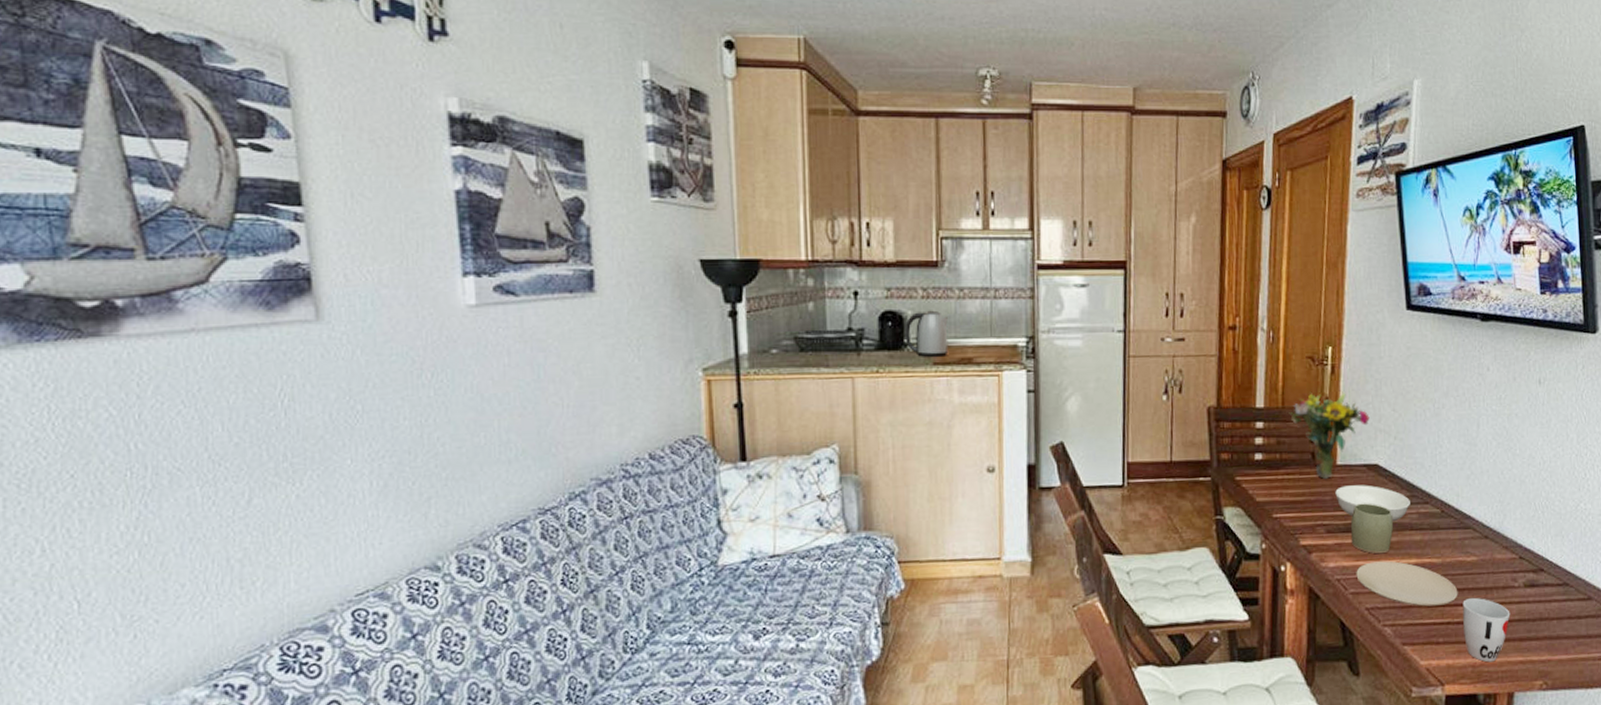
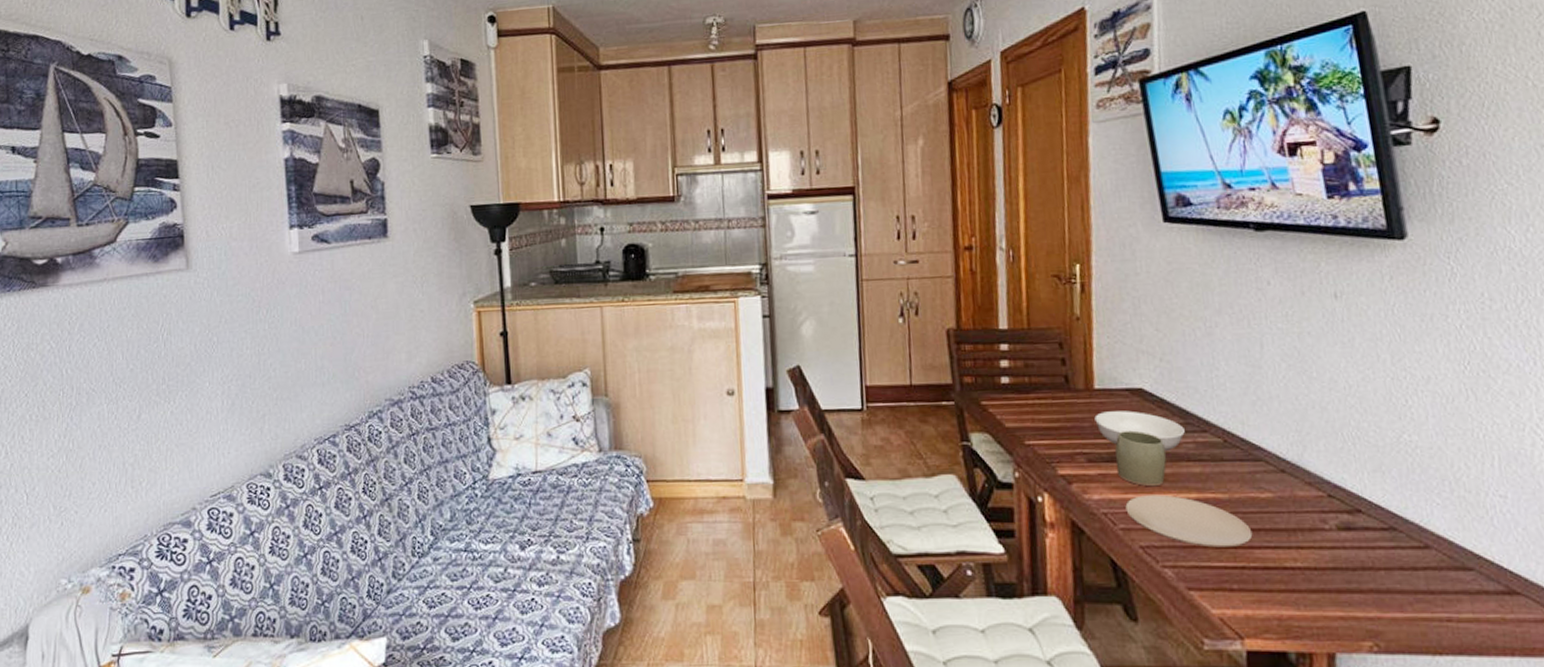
kettle: present [905,310,948,358] -> none [646,242,686,287]
bouquet: present [1289,392,1370,479] -> none [1036,311,1129,404]
cup: present [1462,598,1511,663] -> none [1259,540,1323,616]

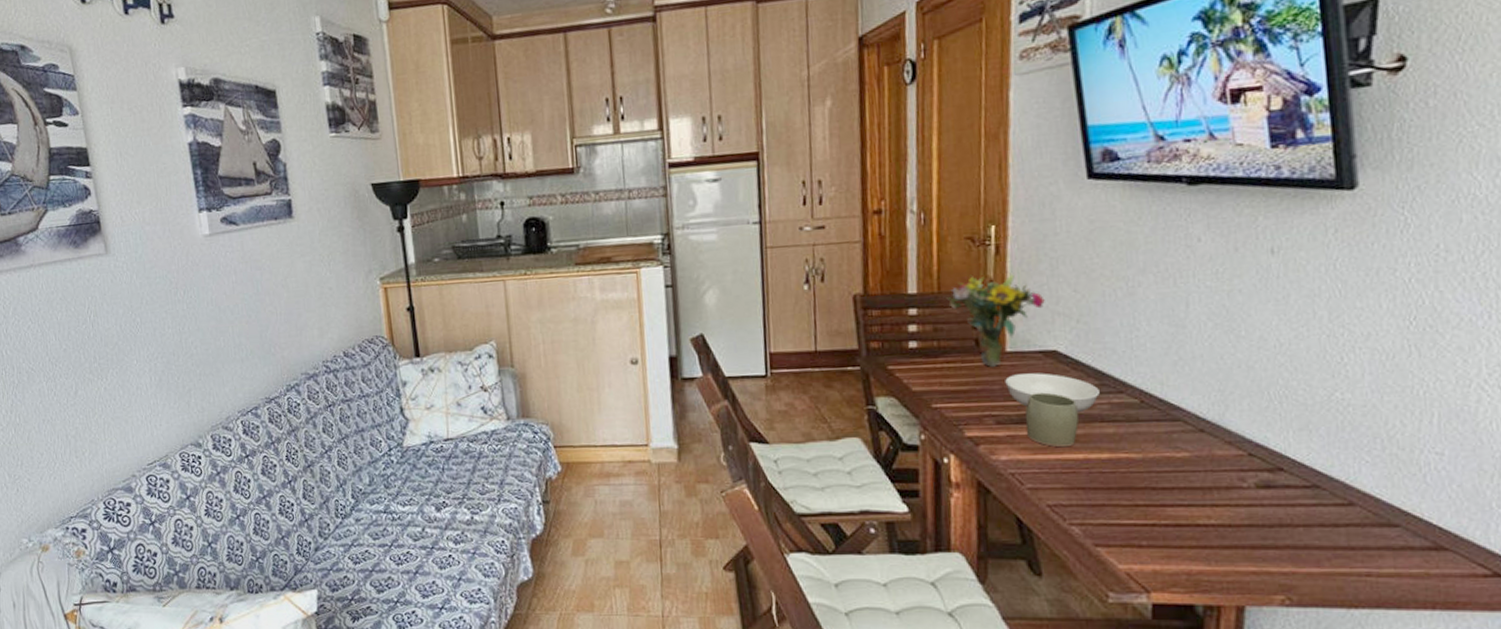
bouquet: none [1036,311,1129,404] -> present [946,274,1045,367]
plate: present [1125,494,1253,548] -> none [1034,455,1166,506]

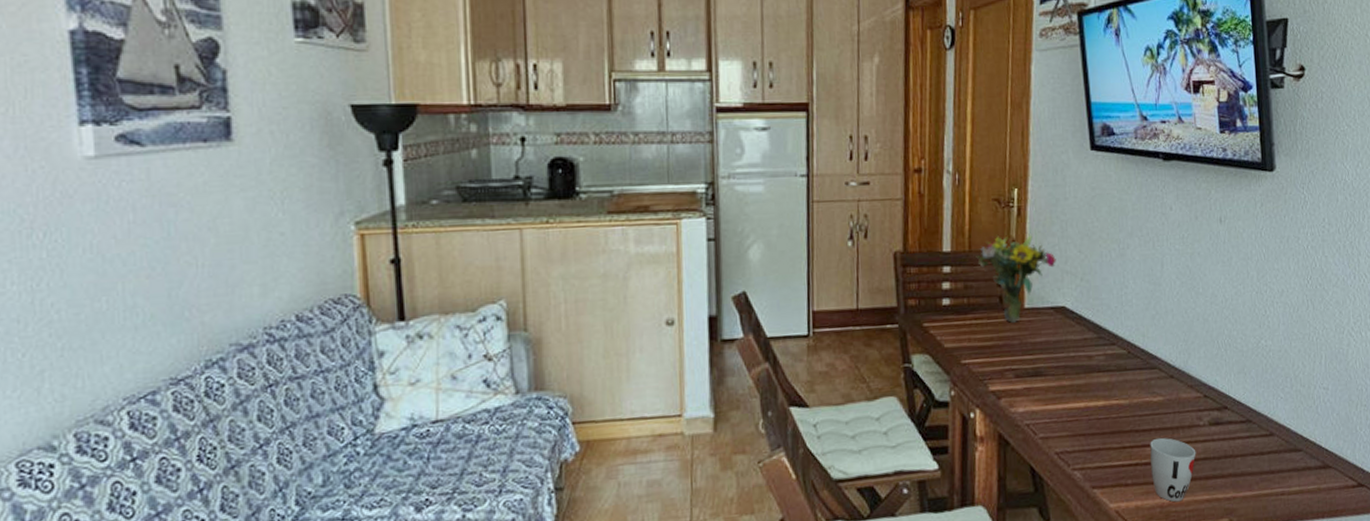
bowl: present [1005,373,1100,413] -> none [1023,327,1097,365]
mug: present [1025,392,1080,448] -> none [1039,346,1082,398]
cup: none [1172,498,1238,571] -> present [1150,438,1196,502]

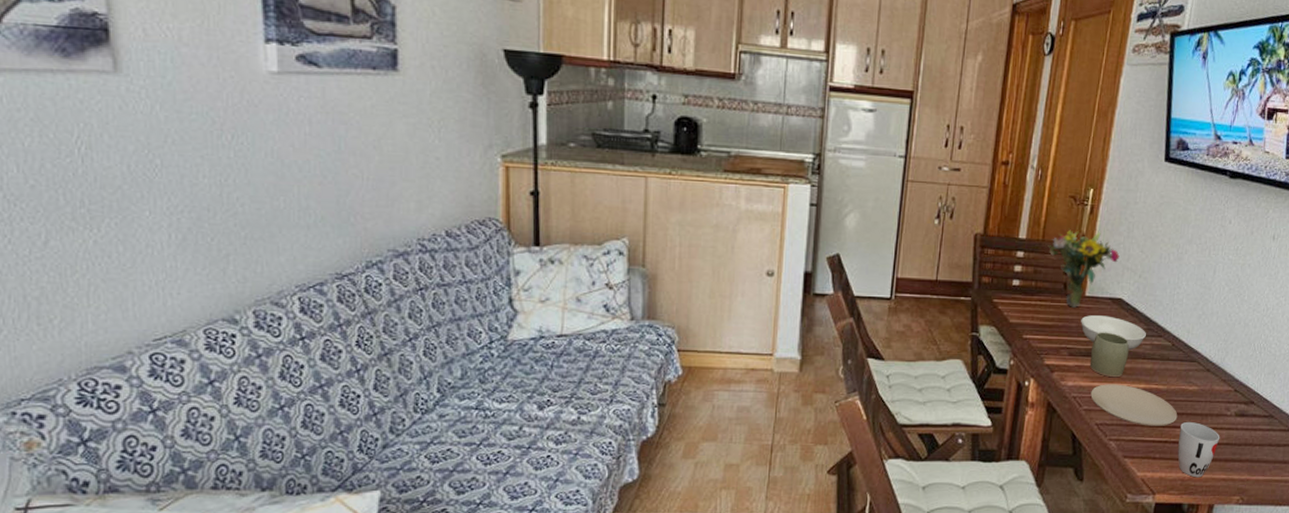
bowl: none [1023,327,1097,365] -> present [1081,315,1146,351]
mug: none [1039,346,1082,398] -> present [1090,332,1129,378]
plate: none [1045,403,1146,449] -> present [1090,384,1178,426]

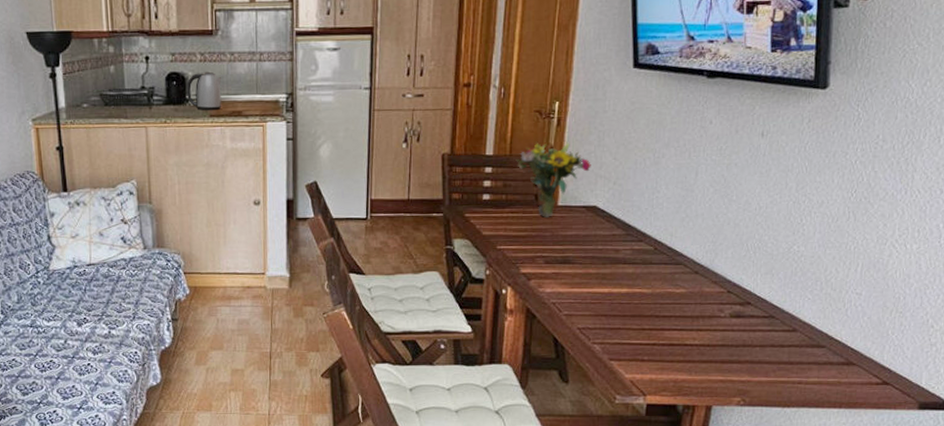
kettle: none [699,120,740,166] -> present [187,71,222,111]
bowl: present [1081,315,1146,351] -> none [555,223,625,257]
mug: present [1090,332,1129,378] -> none [567,239,608,283]
plate: present [1090,384,1178,426] -> none [570,289,665,330]
cup: present [1177,422,1220,478] -> none [667,324,715,379]

